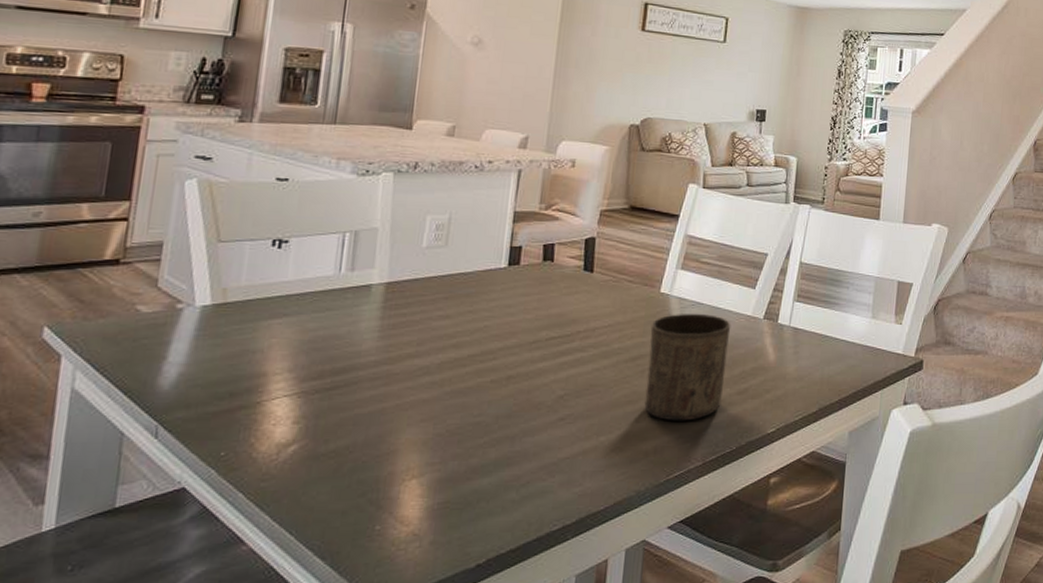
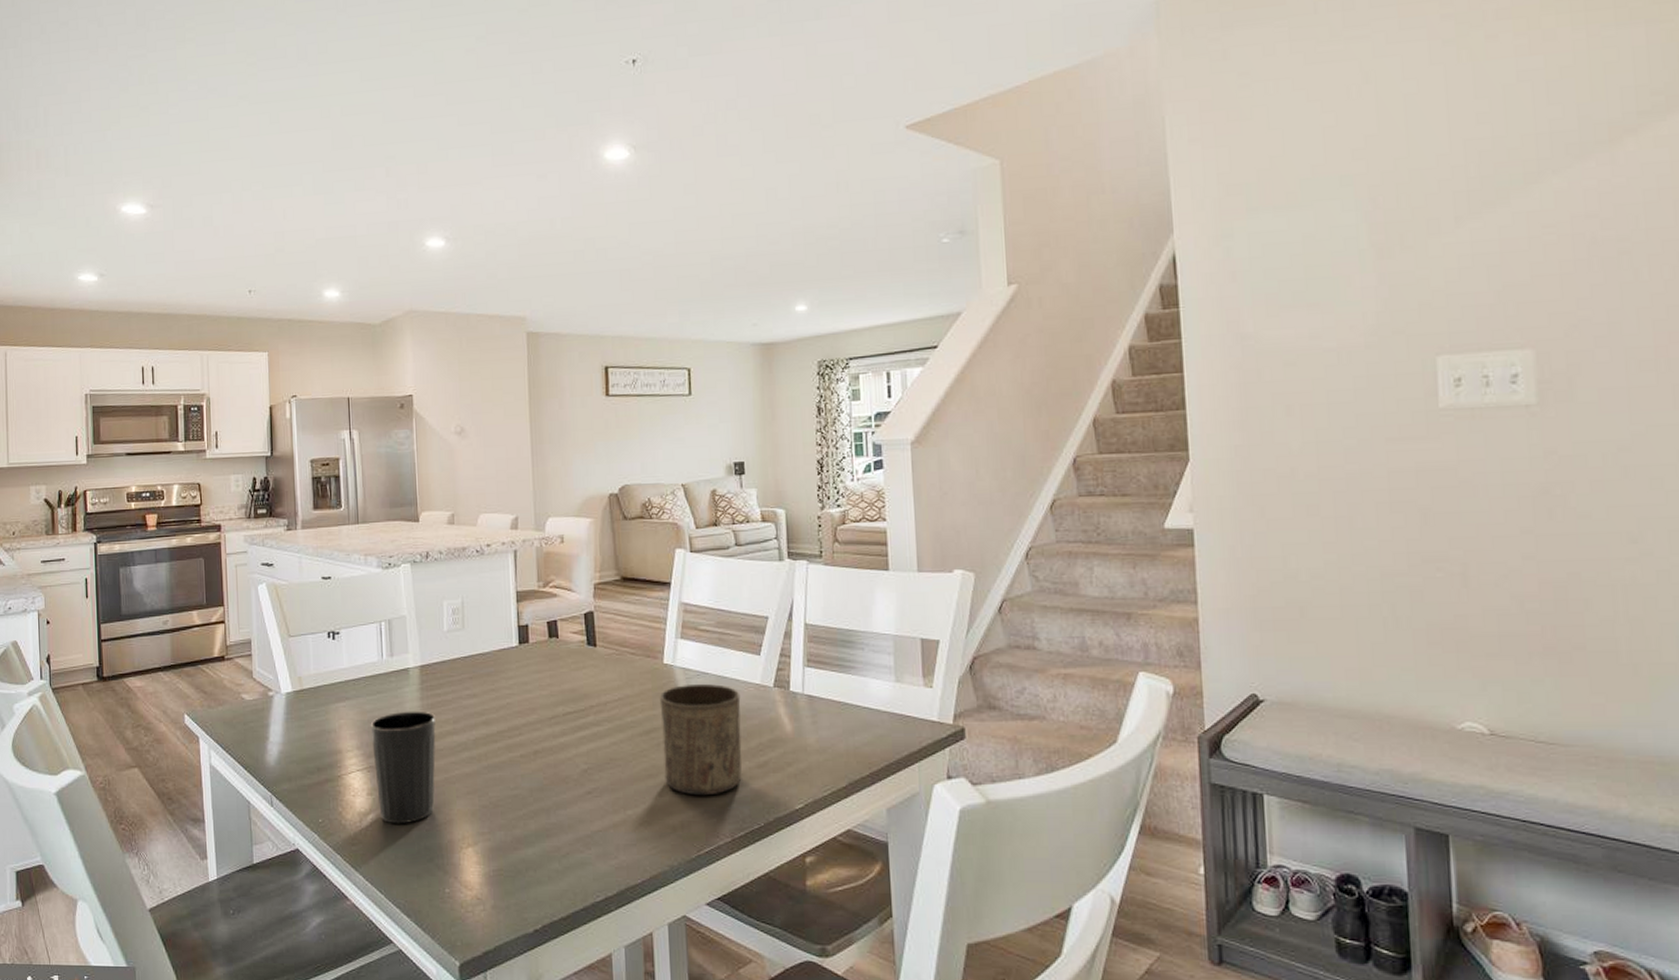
cup: none [305,331,396,456] -> present [370,711,436,824]

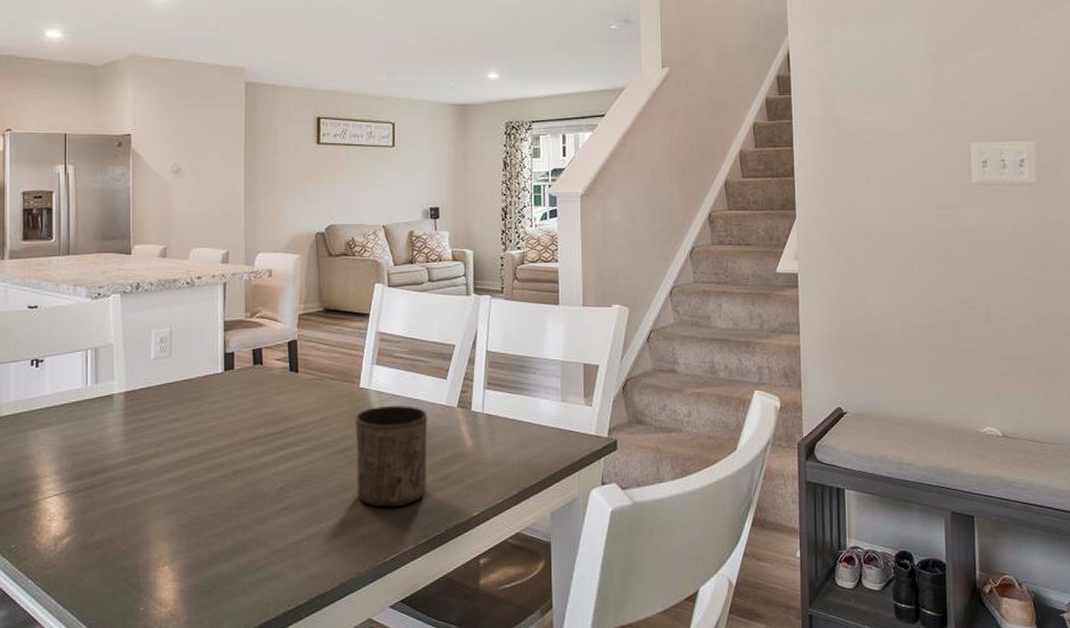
cup: present [370,711,436,824] -> none [71,435,138,547]

